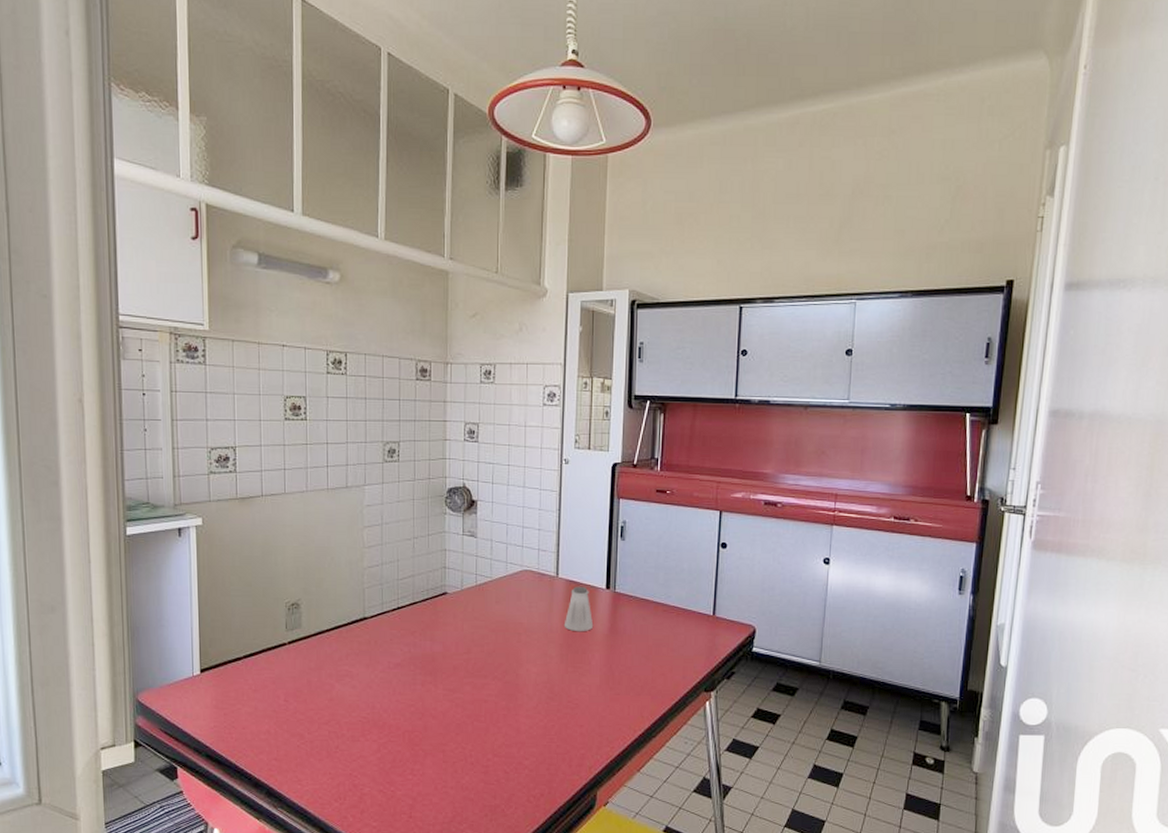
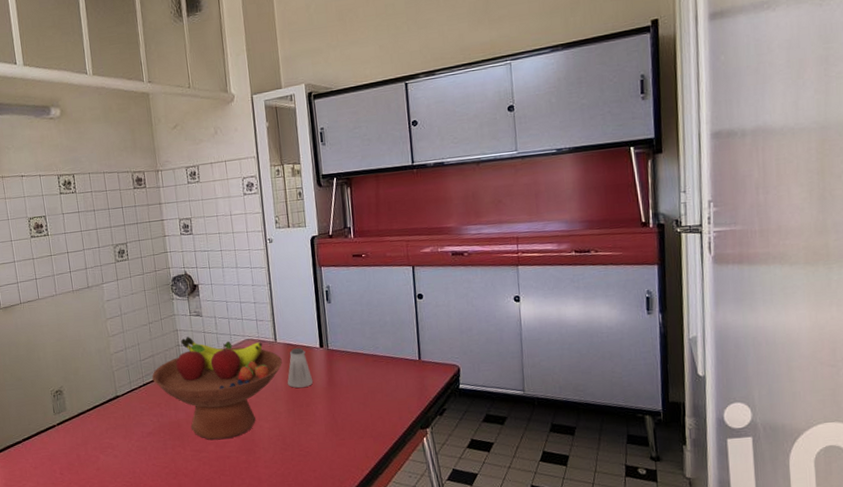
fruit bowl: none [409,559,561,681] -> present [152,337,282,441]

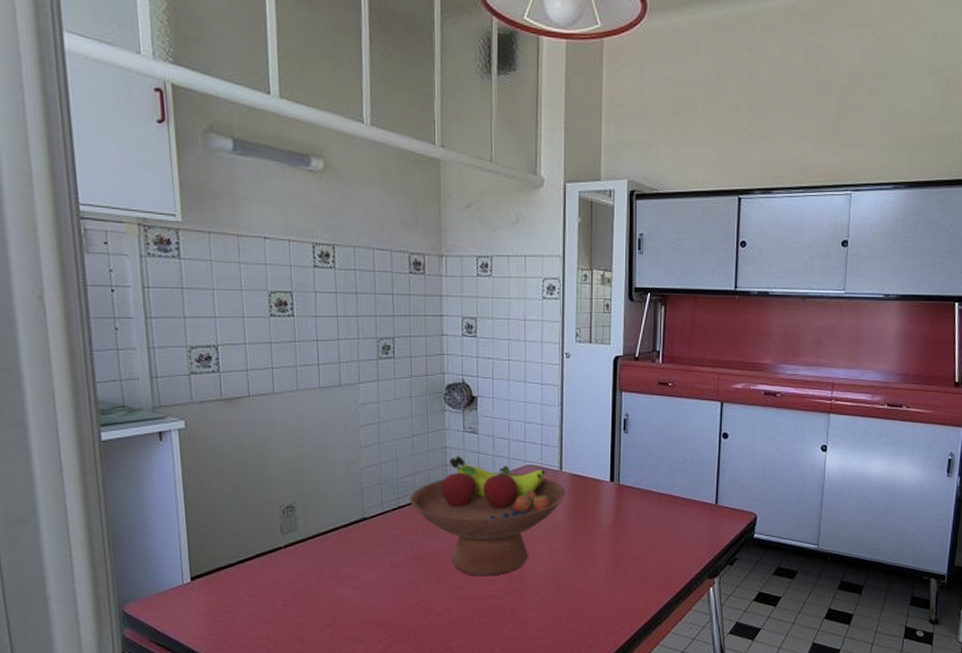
saltshaker: present [287,347,314,388] -> none [568,479,599,525]

